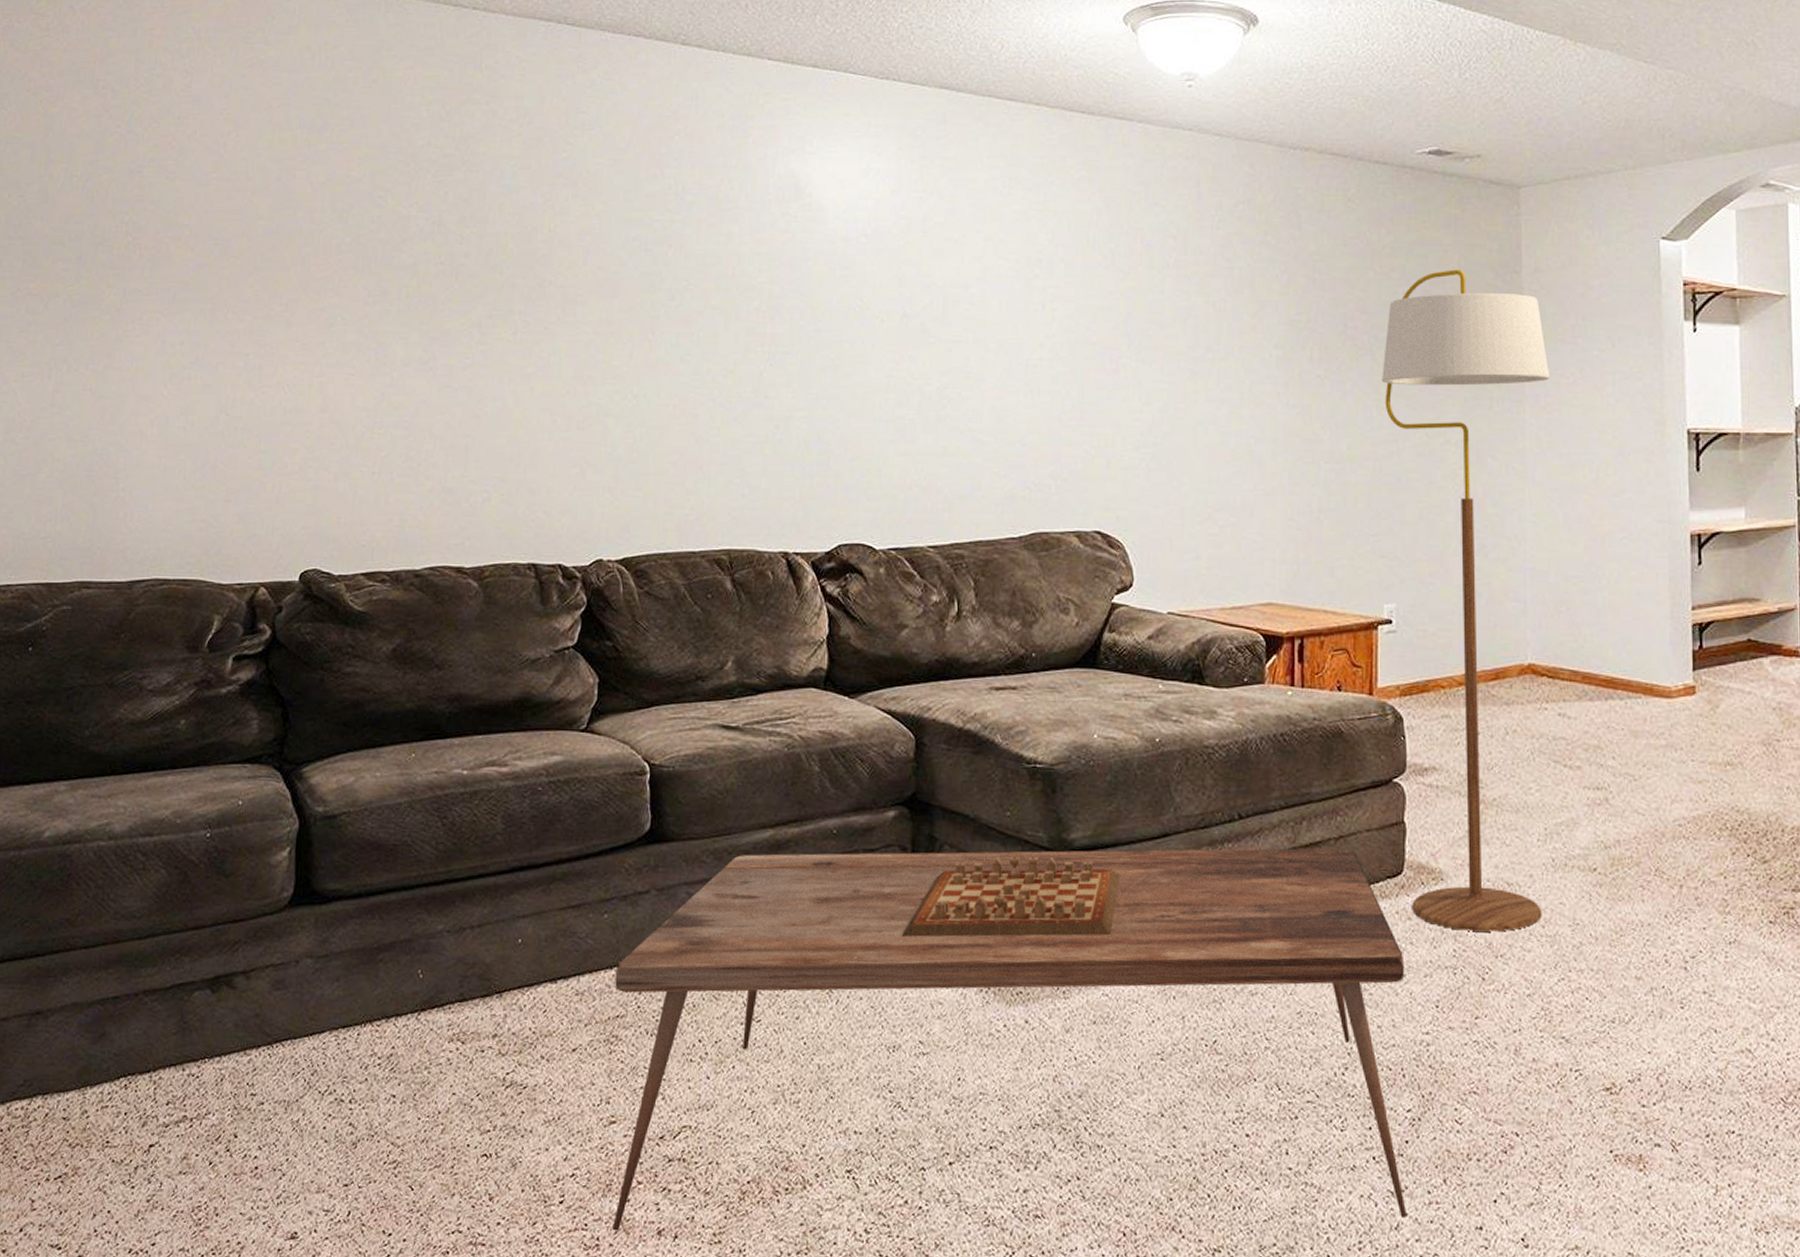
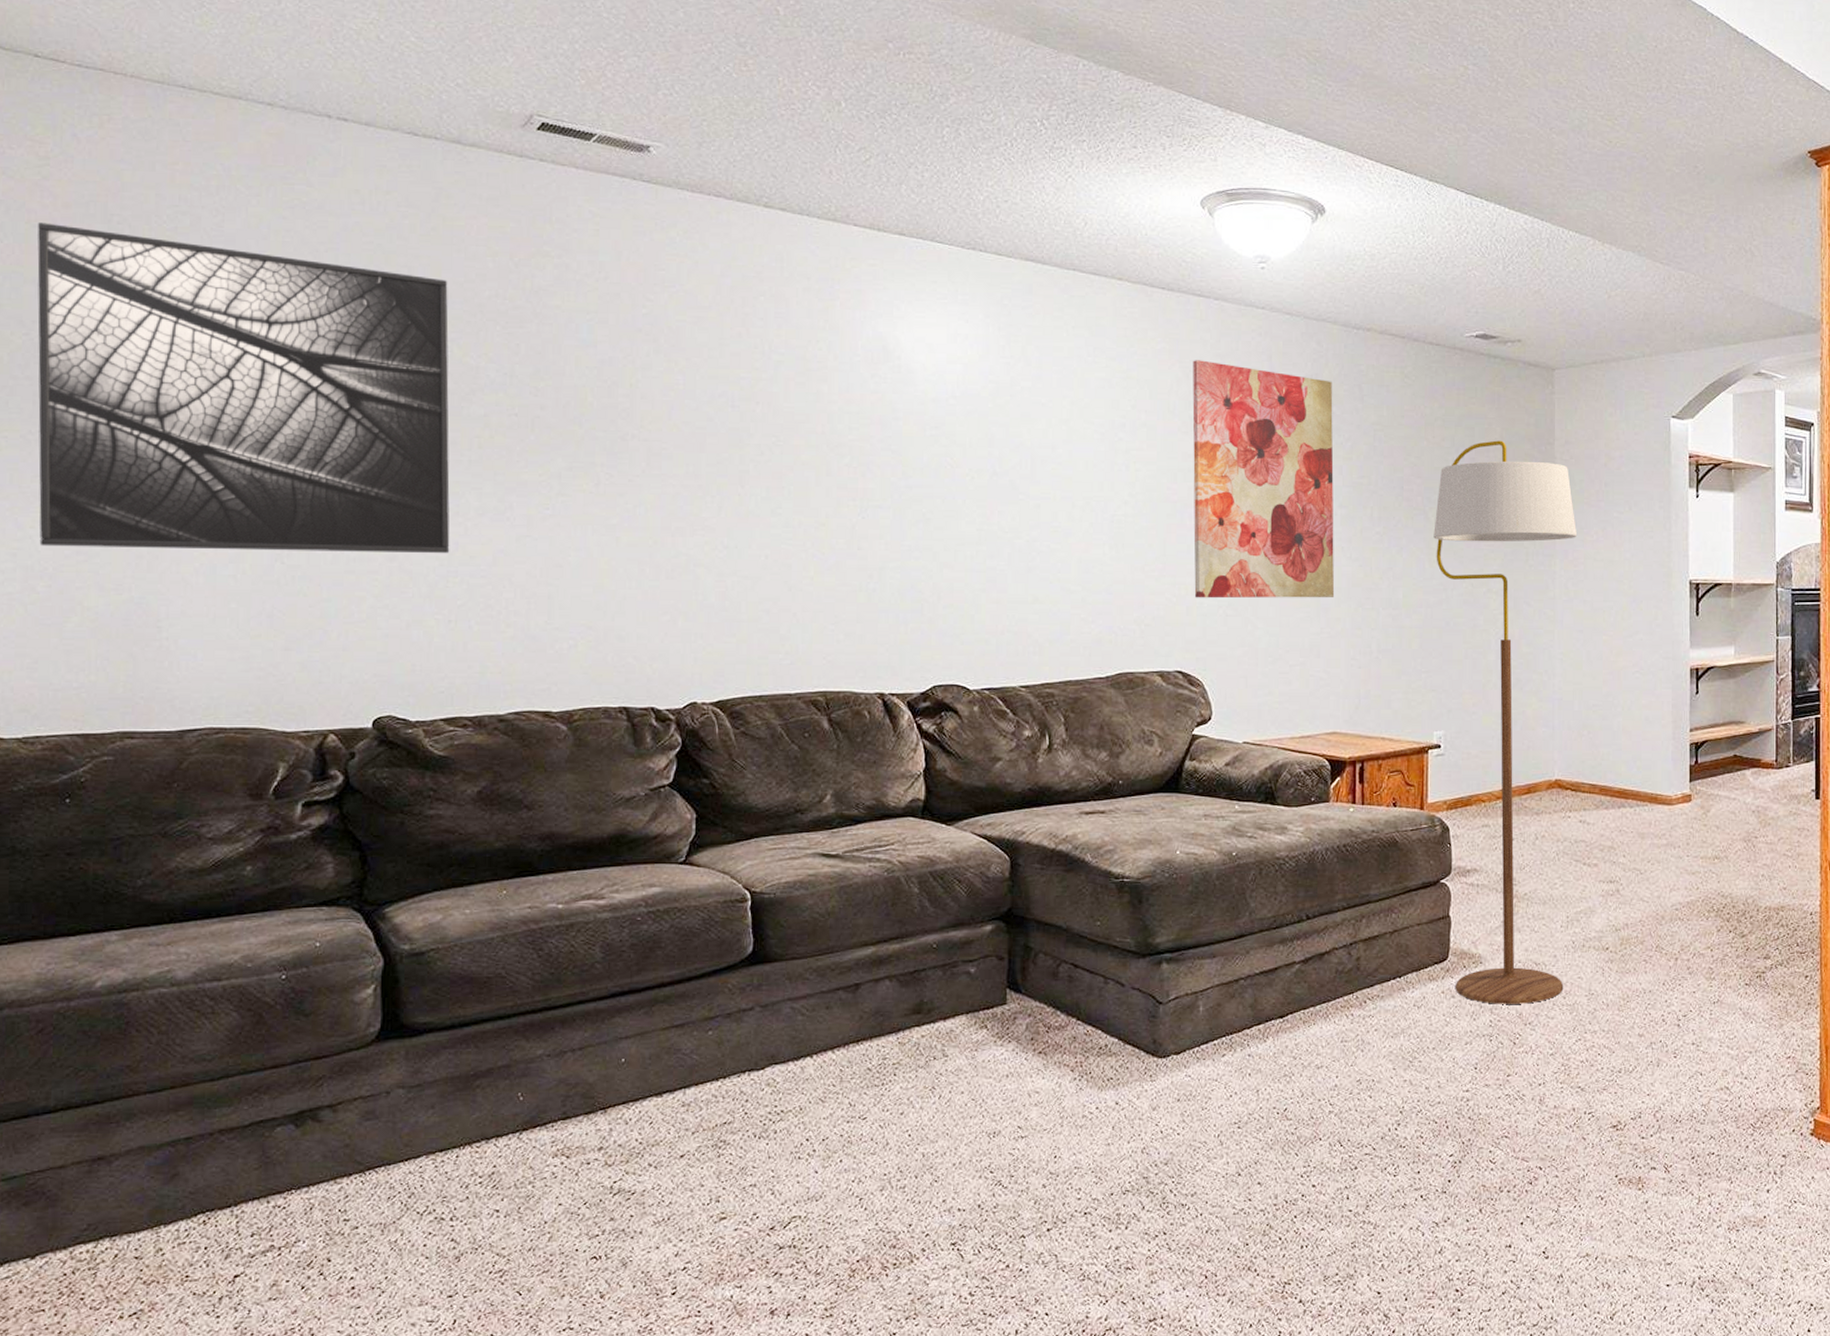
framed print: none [21,90,386,405] -> present [37,222,450,554]
coffee table: present [613,847,1408,1231] -> none [721,940,1449,1315]
wall art: none [1114,188,1270,451] -> present [1192,360,1335,599]

